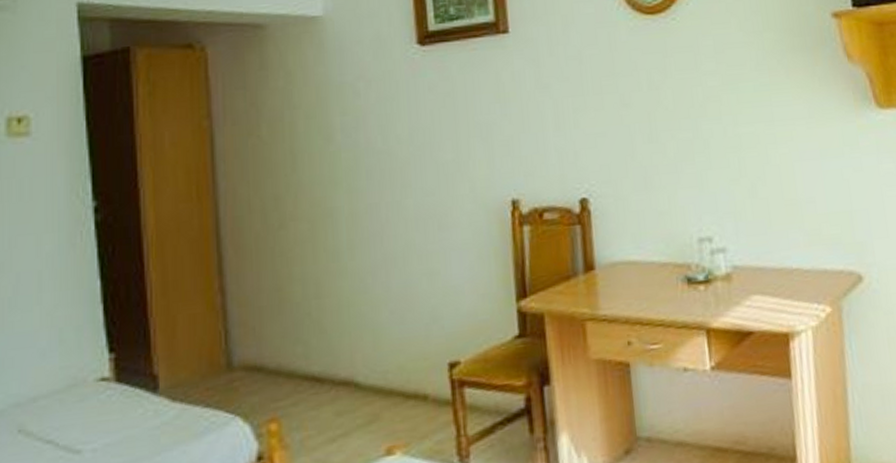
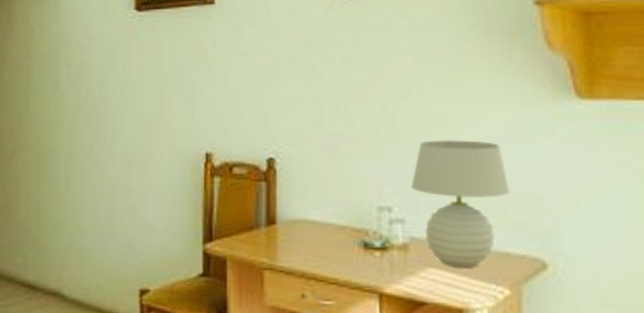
table lamp: none [729,159,824,291] -> present [411,139,510,268]

